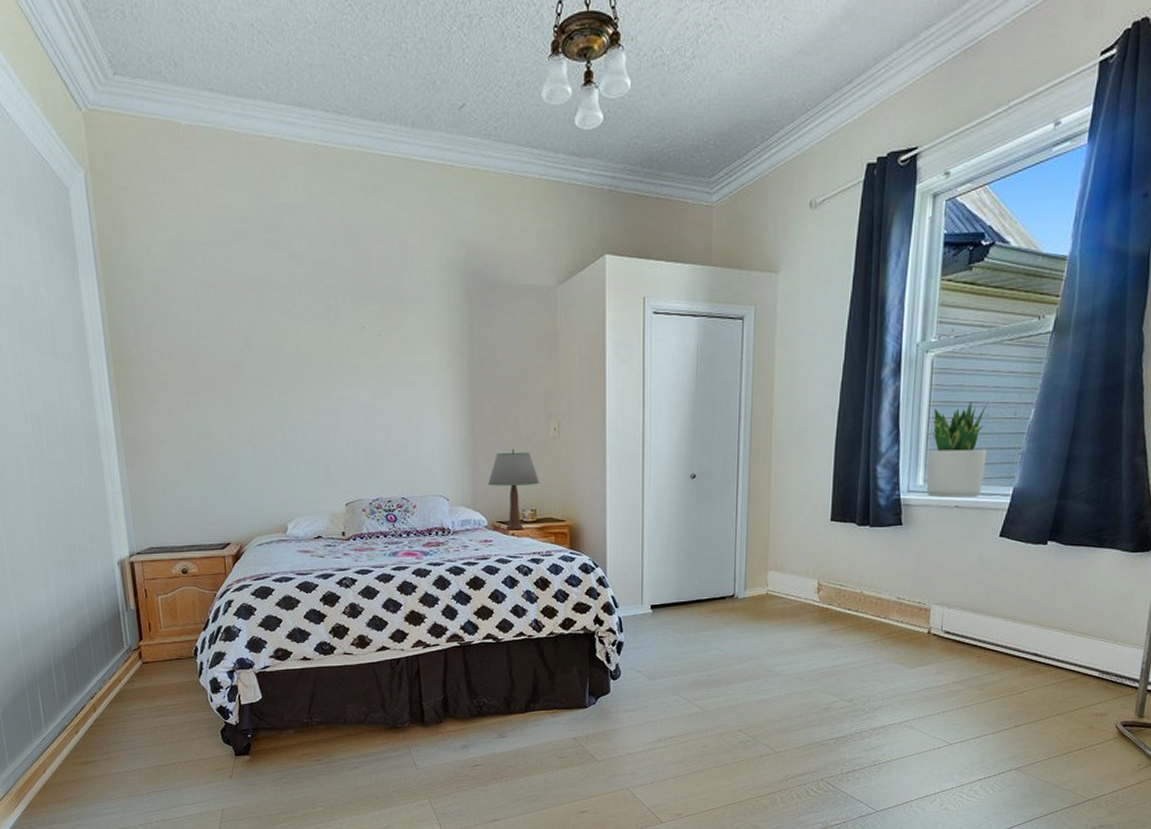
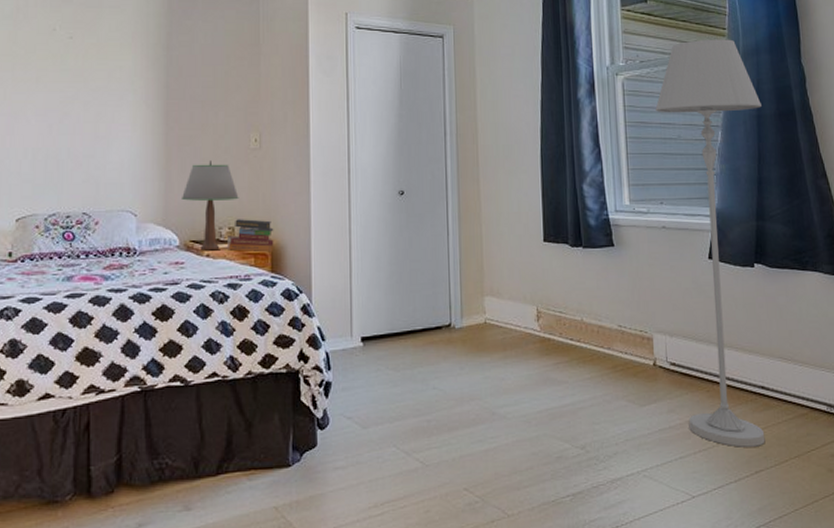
books: none [529,502,573,532] -> present [226,219,274,253]
planter: present [926,401,989,498] -> none [628,123,685,218]
floor lamp: none [955,307,1086,705] -> present [655,39,765,447]

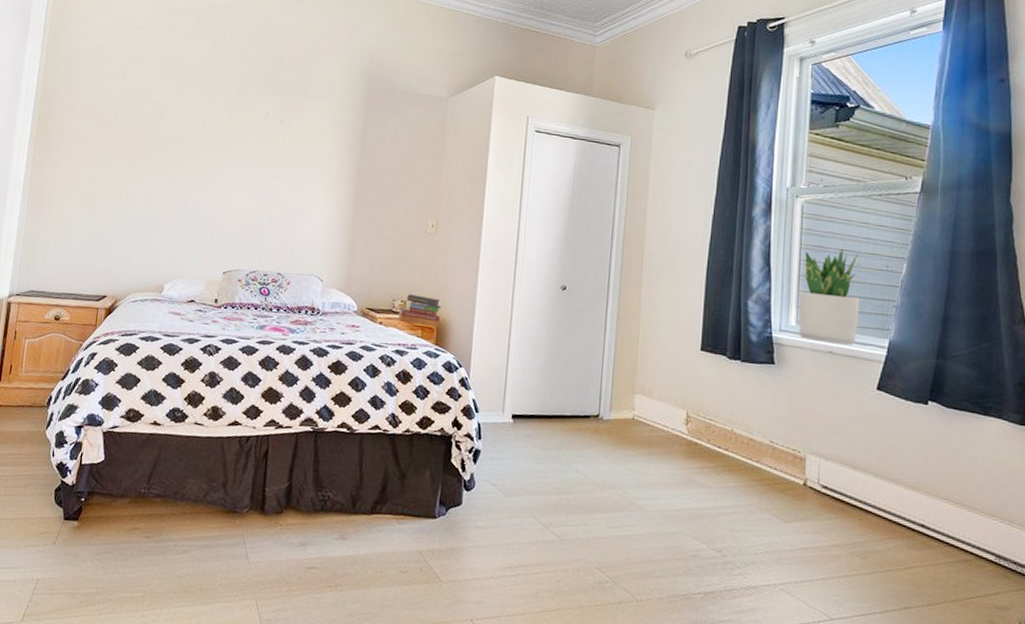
table lamp: present [180,161,239,251] -> none [361,240,413,320]
planter: none [628,123,685,218] -> present [799,249,860,345]
floor lamp: present [655,39,765,447] -> none [835,169,957,583]

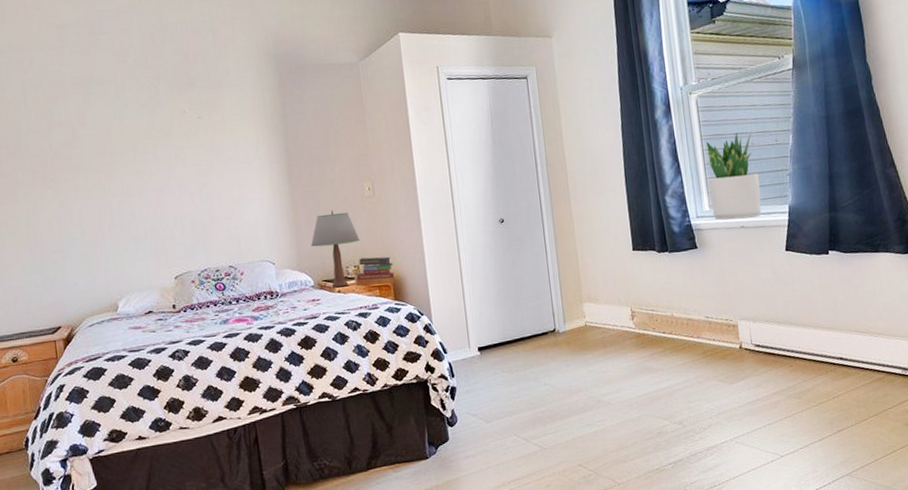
table lamp: none [361,240,413,320] -> present [310,211,360,288]

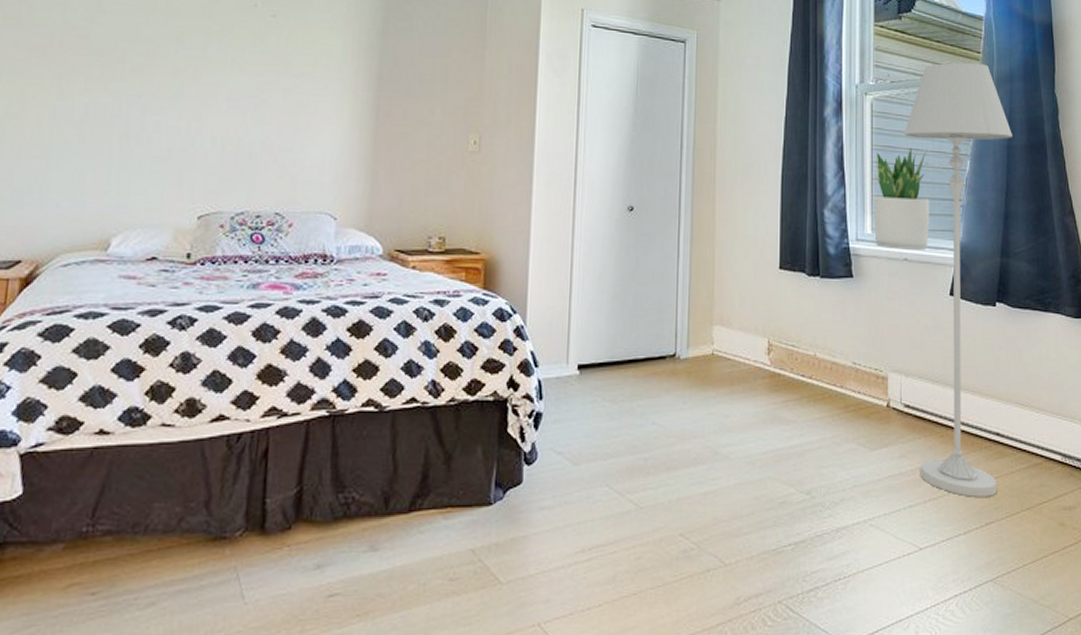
table lamp: present [310,211,360,288] -> none [387,162,453,262]
books: present [353,256,395,286] -> none [435,229,489,267]
floor lamp: none [728,48,846,412] -> present [904,62,1012,497]

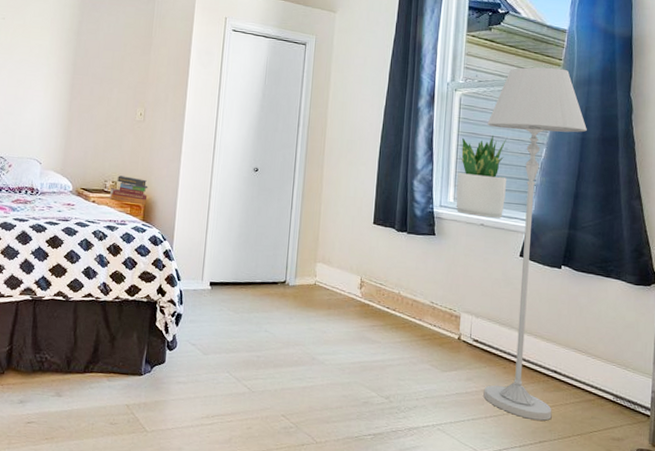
books: none [435,229,489,267] -> present [109,175,149,205]

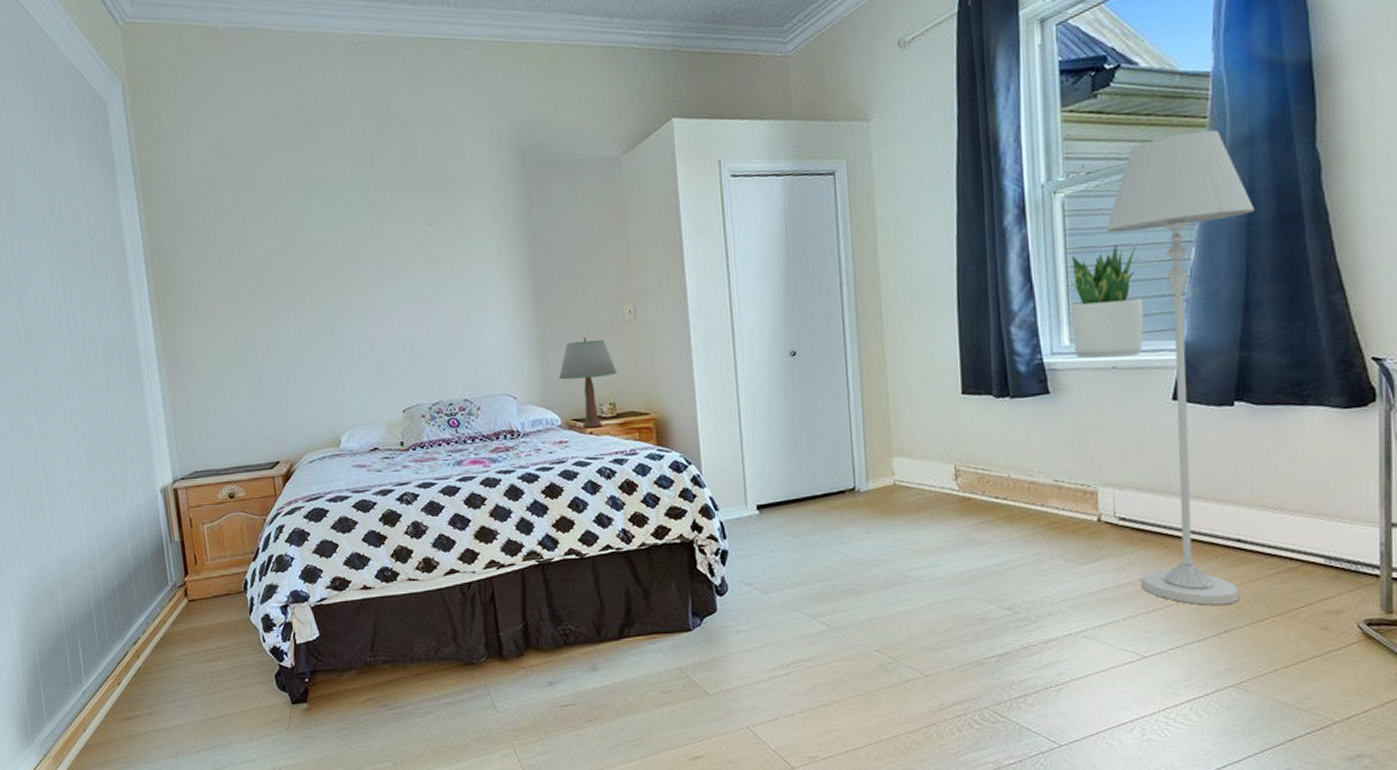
table lamp: none [77,127,123,198] -> present [558,337,618,429]
books: present [109,175,149,205] -> none [608,393,658,427]

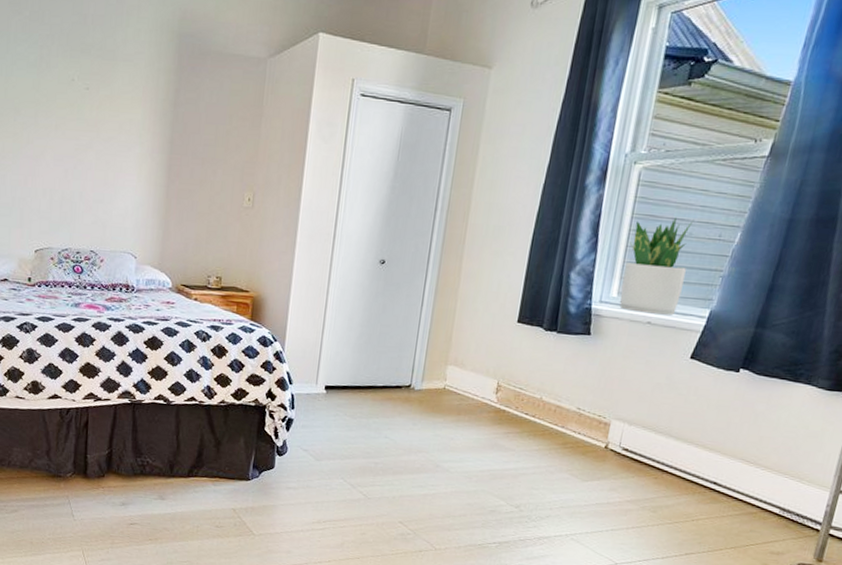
table lamp: present [558,337,618,429] -> none [176,215,229,296]
floor lamp: present [1106,129,1254,606] -> none [627,131,799,533]

